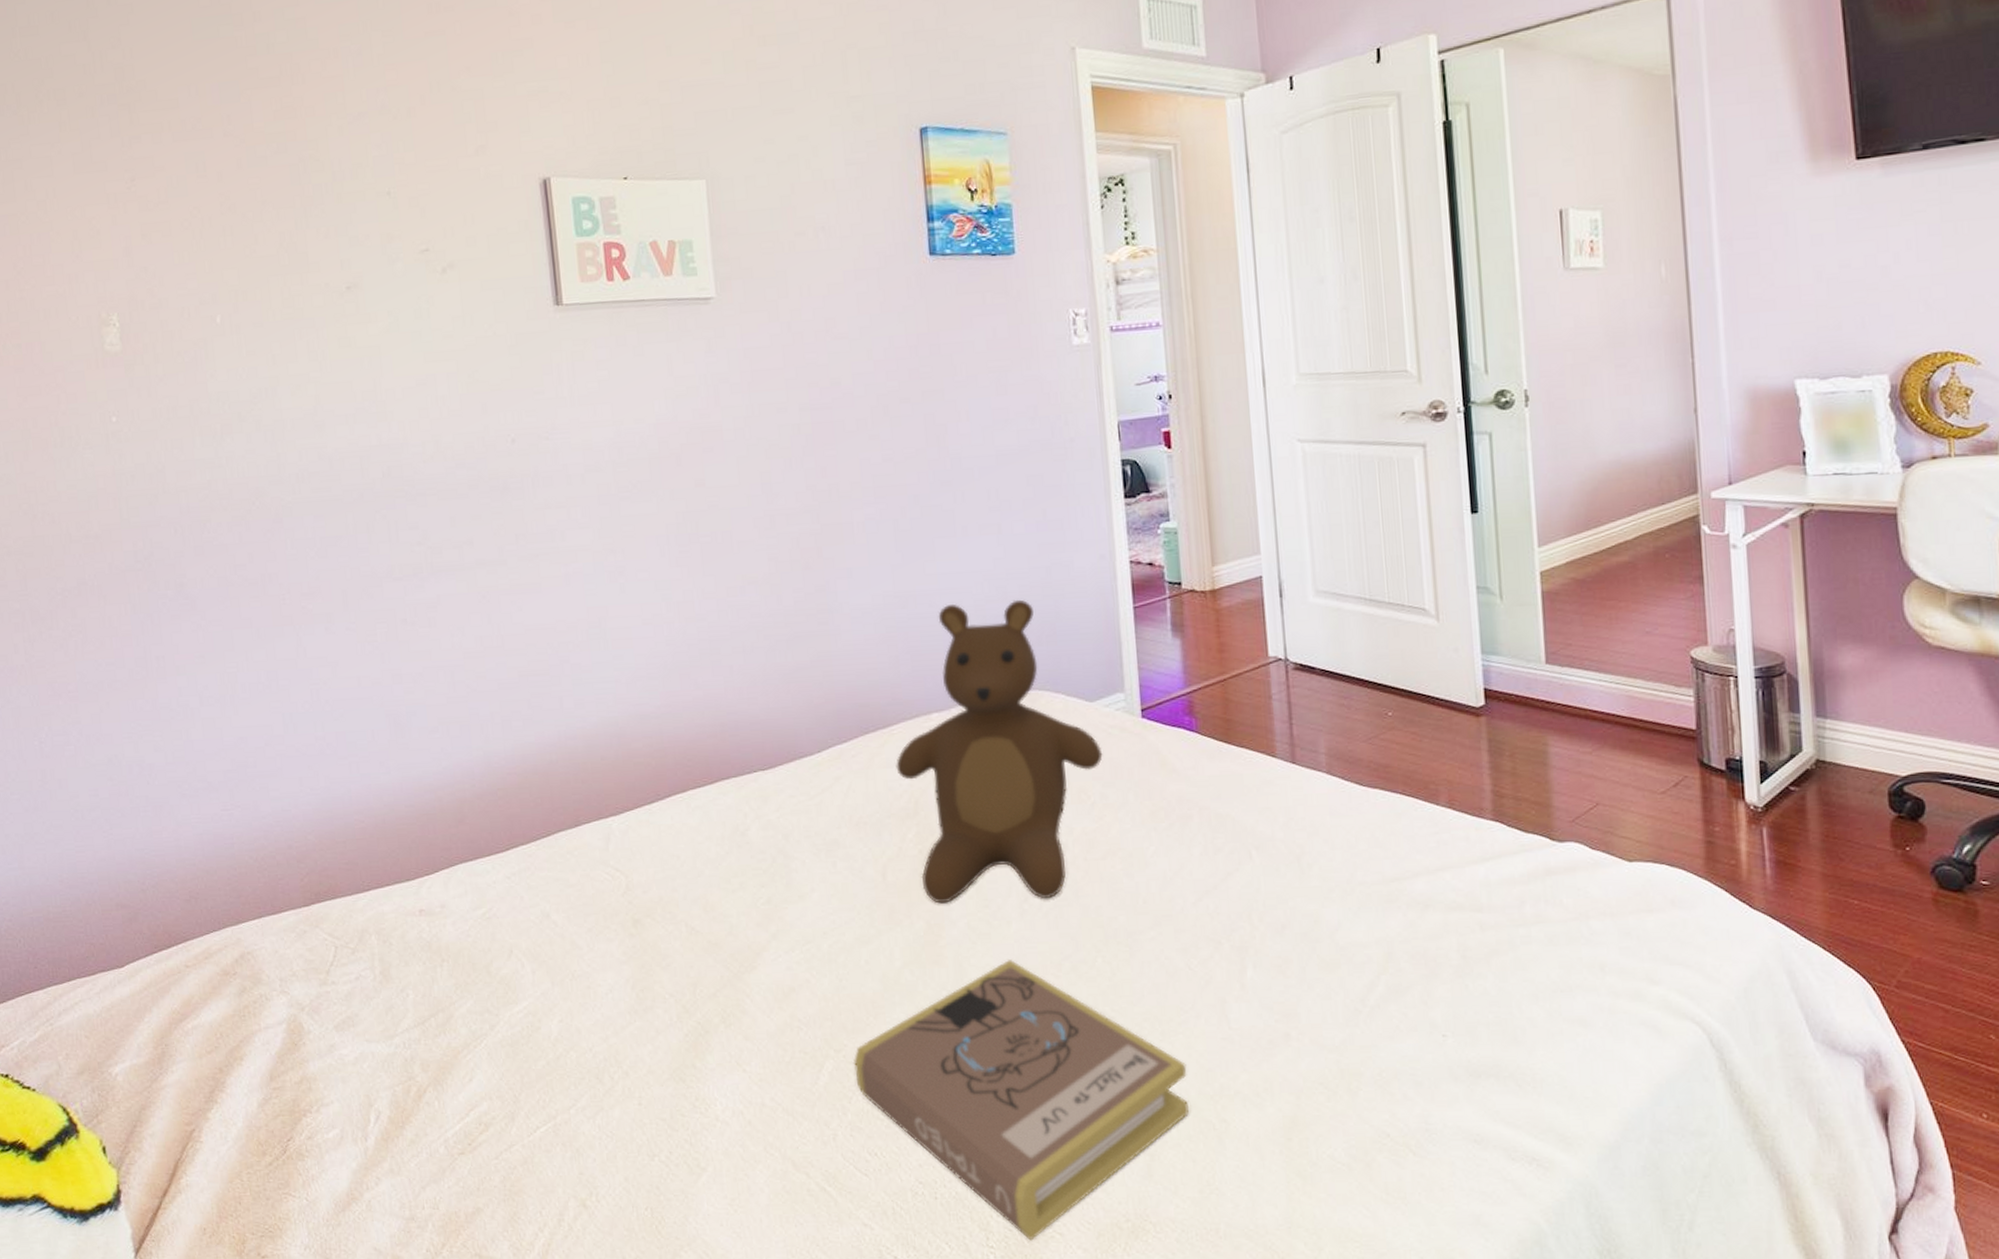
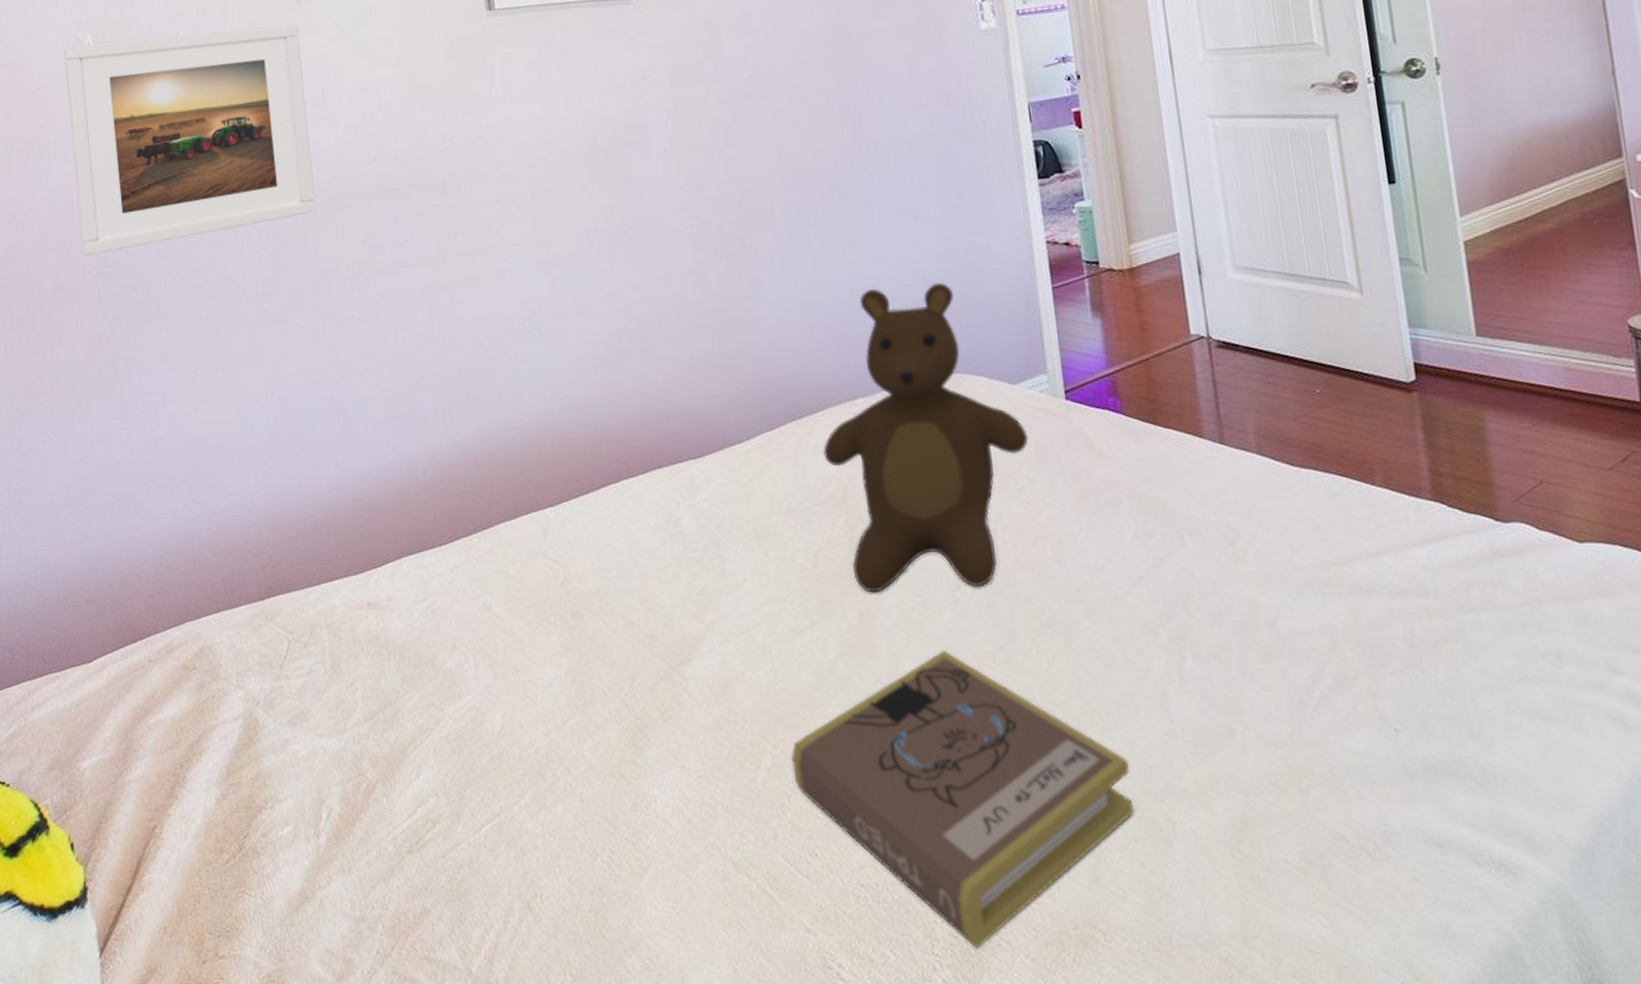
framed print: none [86,312,367,550] -> present [64,24,317,256]

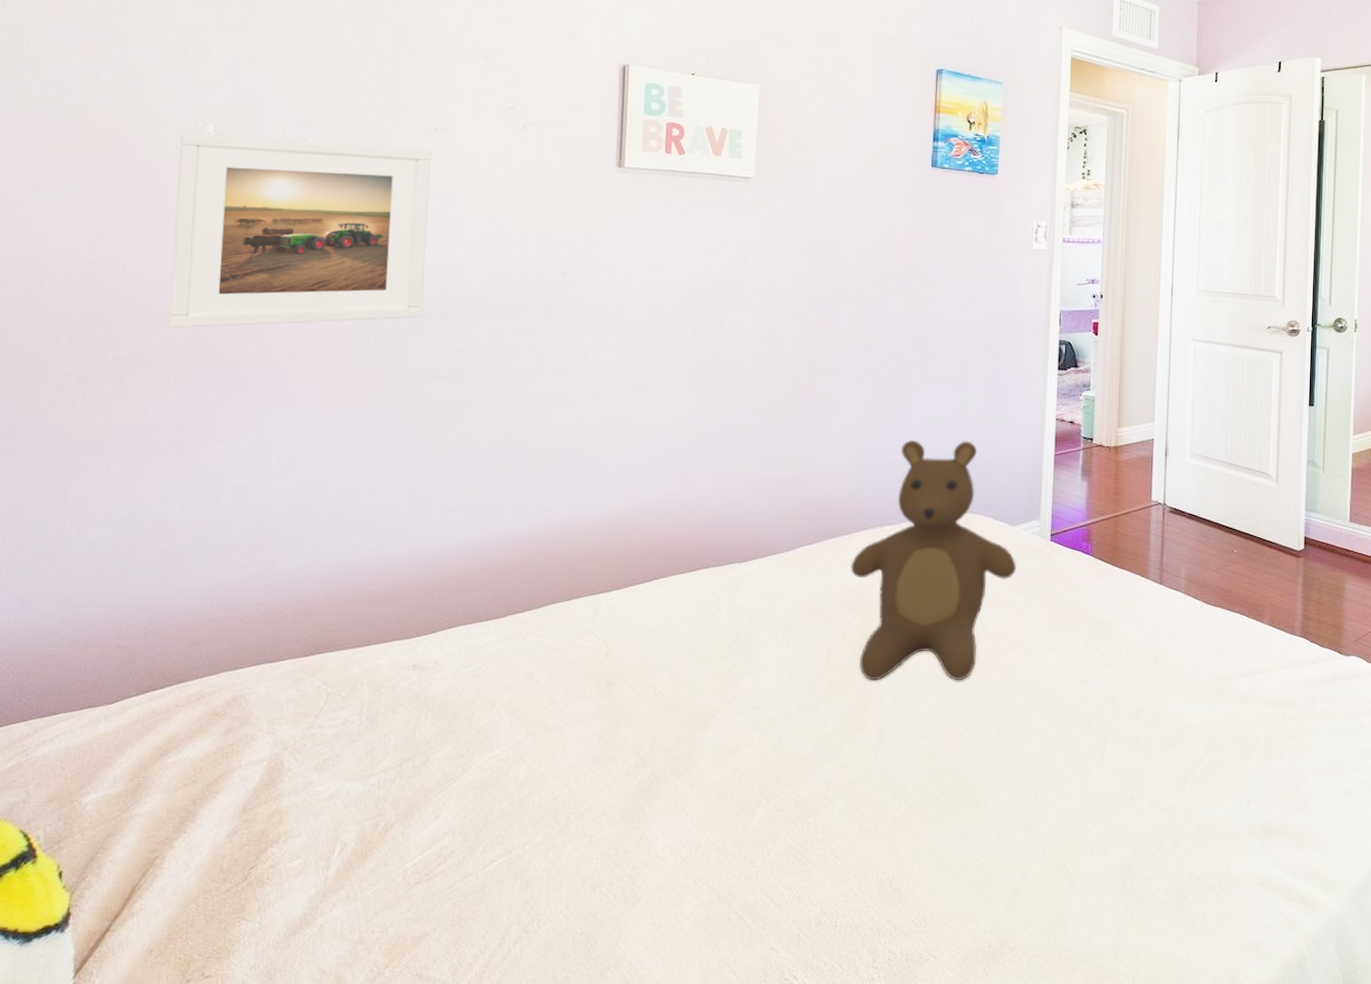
book: present [790,651,1134,949] -> none [781,729,1052,963]

